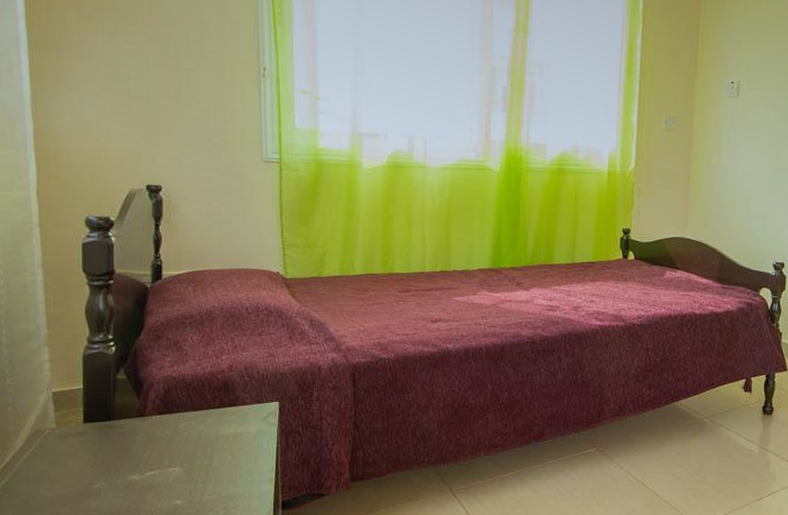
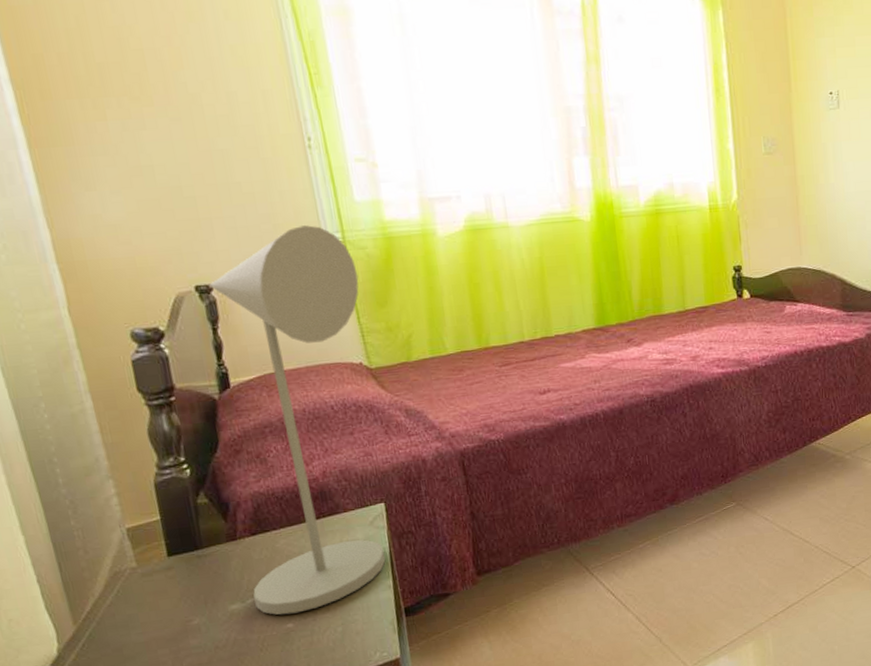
desk lamp: none [150,144,288,492] -> present [208,225,386,615]

